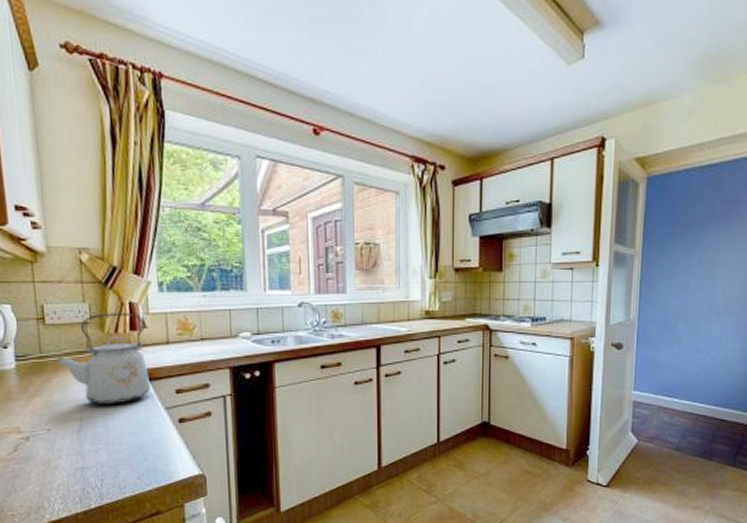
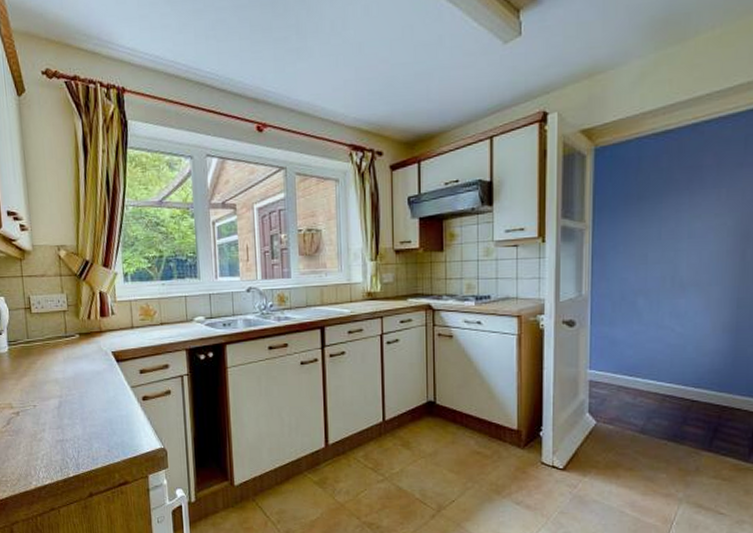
kettle: present [53,313,150,405] -> none [38,301,118,384]

